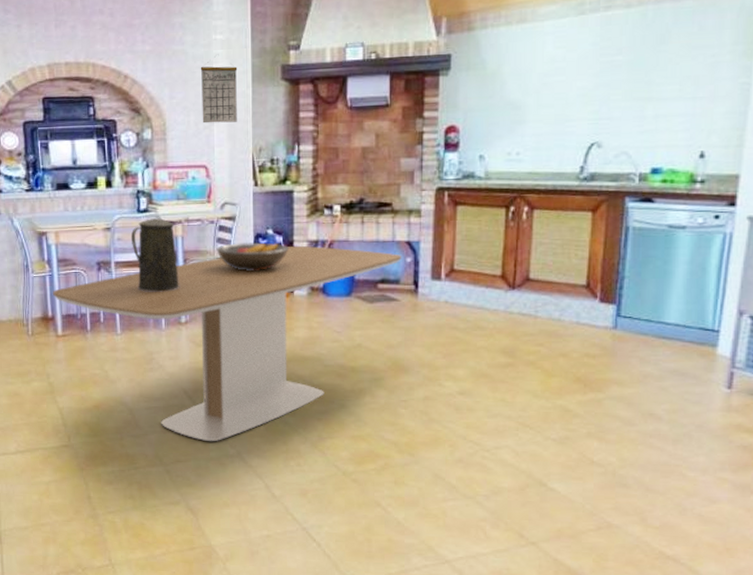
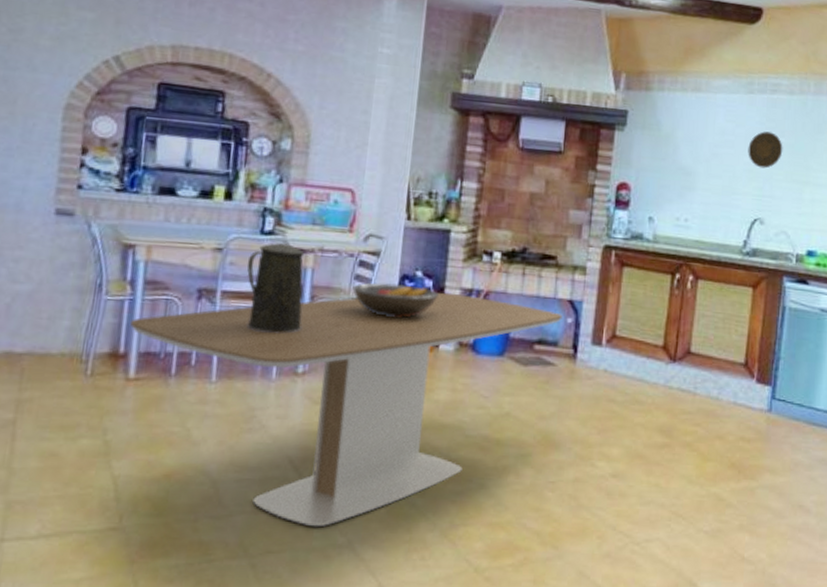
calendar: present [200,56,238,124] -> none [354,71,403,146]
decorative plate: none [581,51,621,91] -> present [748,131,783,169]

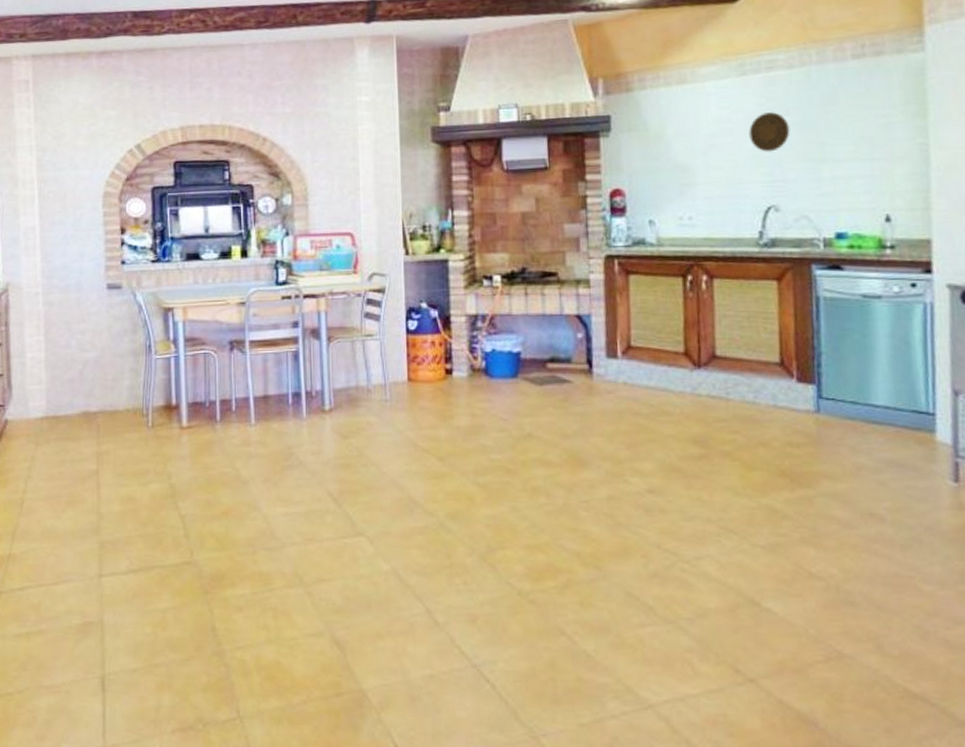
dining table: present [130,292,563,527] -> none [178,320,572,556]
pitcher: present [247,243,305,333] -> none [268,291,324,375]
fruit bowl: present [352,282,439,318] -> none [364,317,445,349]

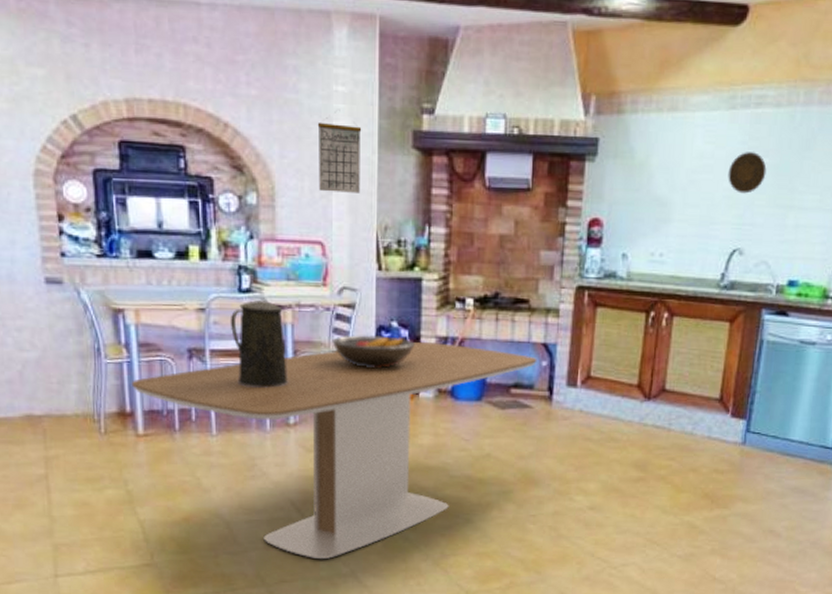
dining table: none [178,320,572,556] -> present [132,341,537,560]
pitcher: none [268,291,324,375] -> present [230,300,289,387]
calendar: none [344,118,385,188] -> present [317,112,362,193]
fruit bowl: none [364,317,445,349] -> present [332,335,415,368]

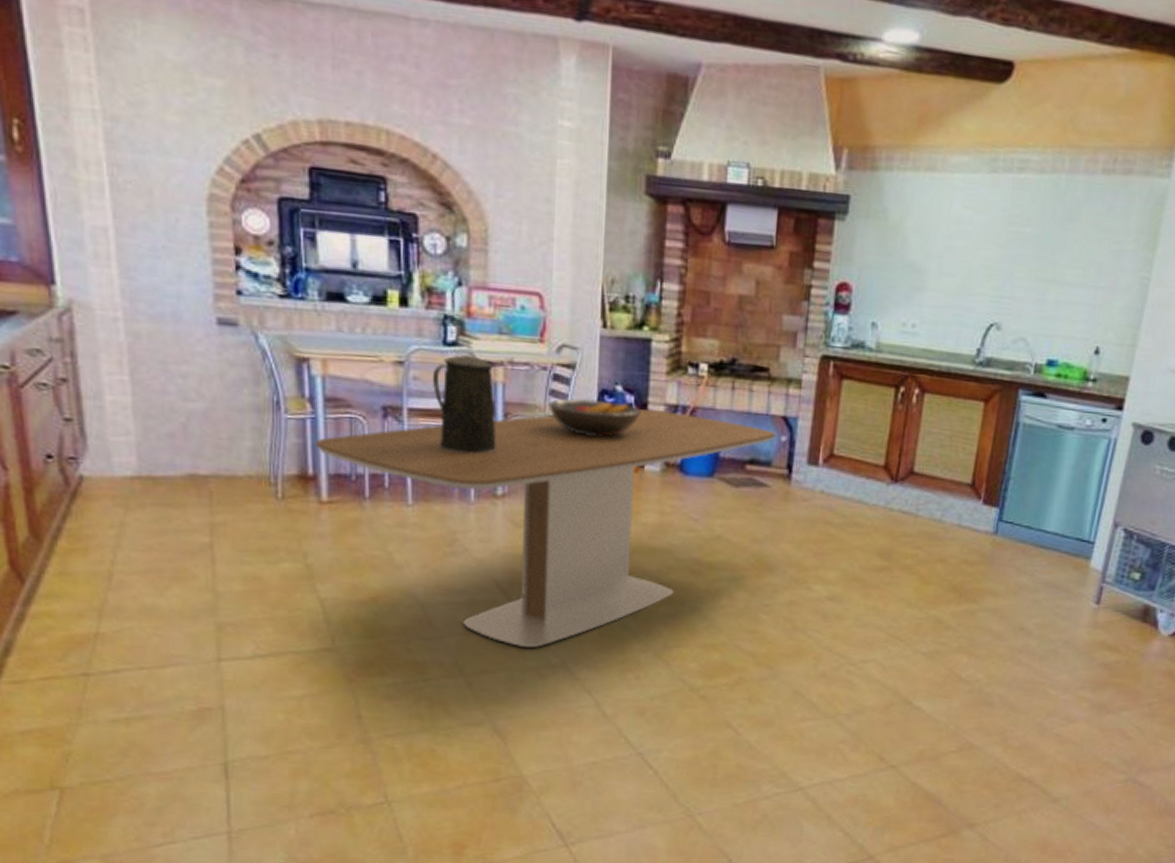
calendar: present [317,112,362,193] -> none [538,149,589,241]
decorative plate: present [728,152,767,194] -> none [987,219,1028,265]

